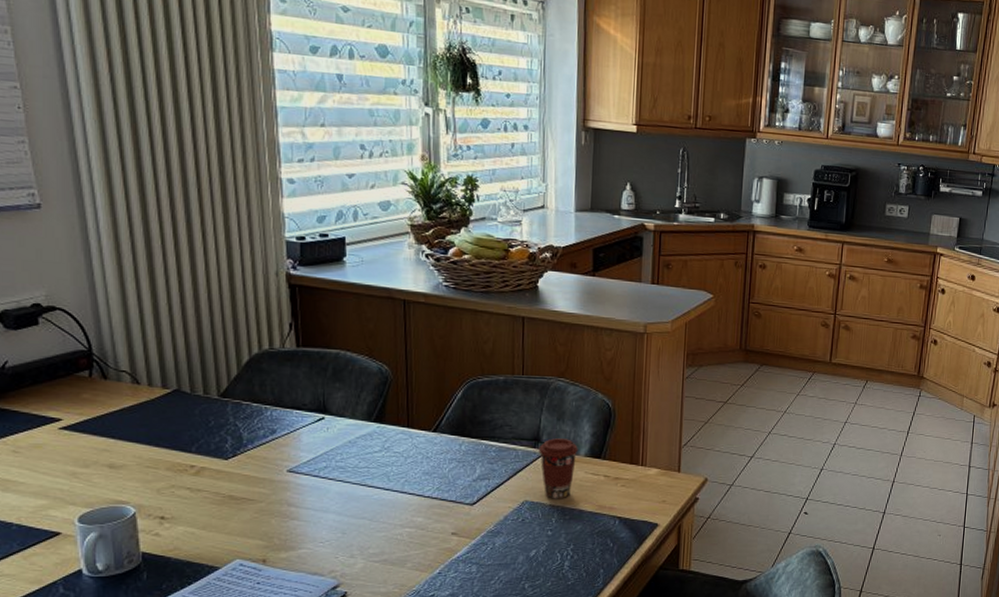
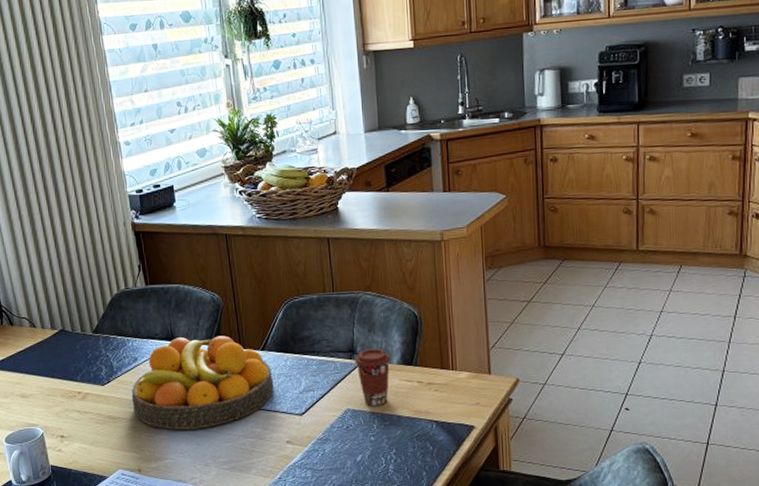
fruit bowl: none [263,410,444,517] -> present [131,335,274,430]

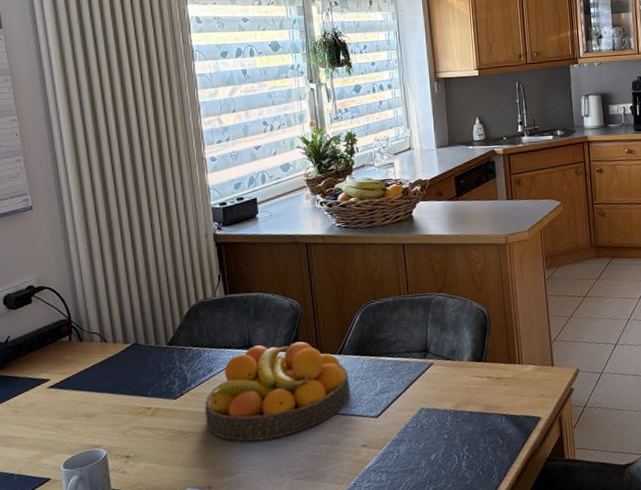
coffee cup: present [354,348,391,407] -> none [428,347,462,404]

